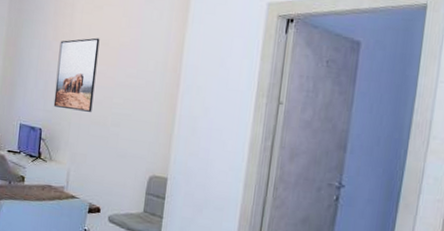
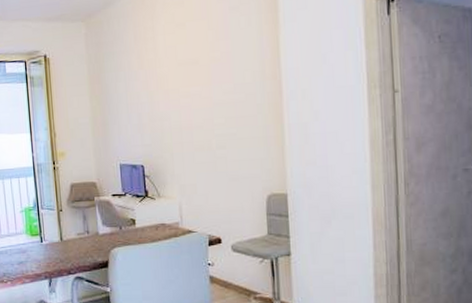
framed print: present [53,37,100,112] -> none [146,57,194,140]

